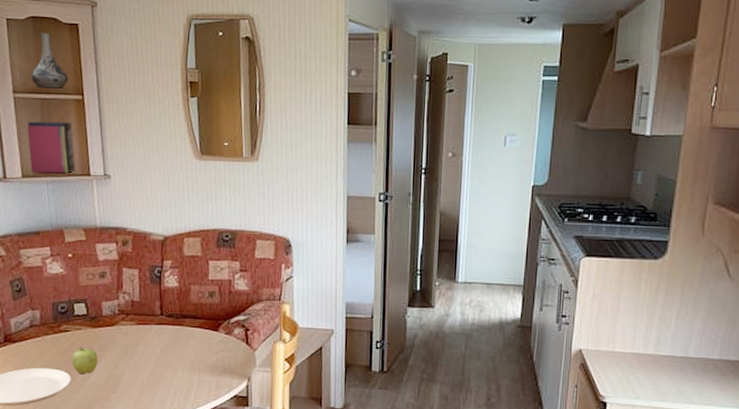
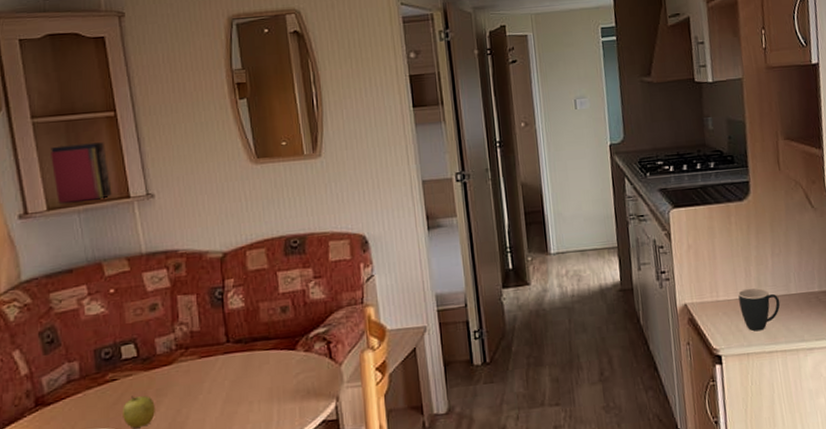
decorative vase: present [30,33,68,90] -> none [51,49,96,110]
mug: none [634,344,676,387] -> present [738,288,780,332]

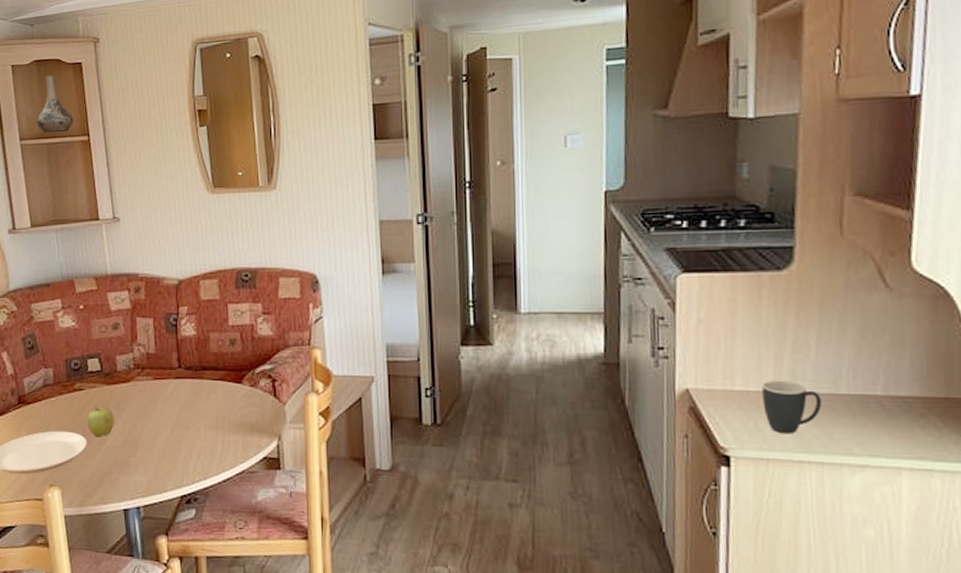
decorative vase: none [51,49,96,110] -> present [36,75,73,133]
books: present [51,142,112,203] -> none [35,165,84,221]

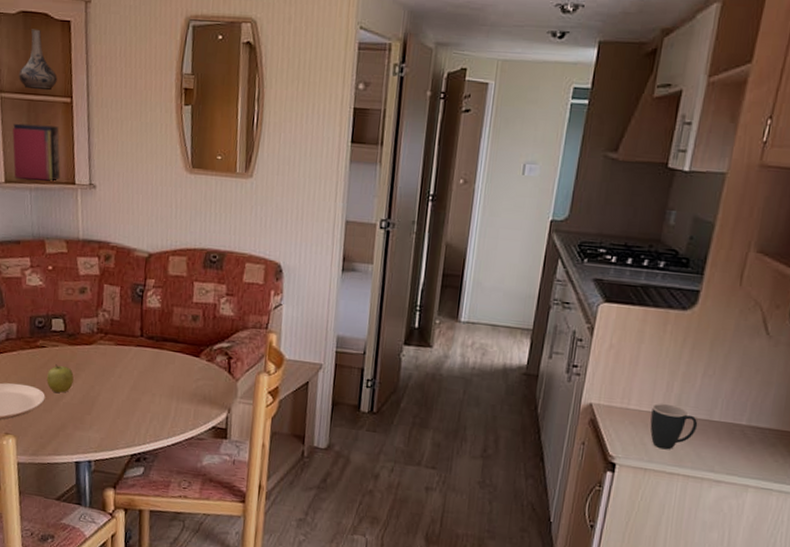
books: none [35,165,84,221] -> present [12,123,60,181]

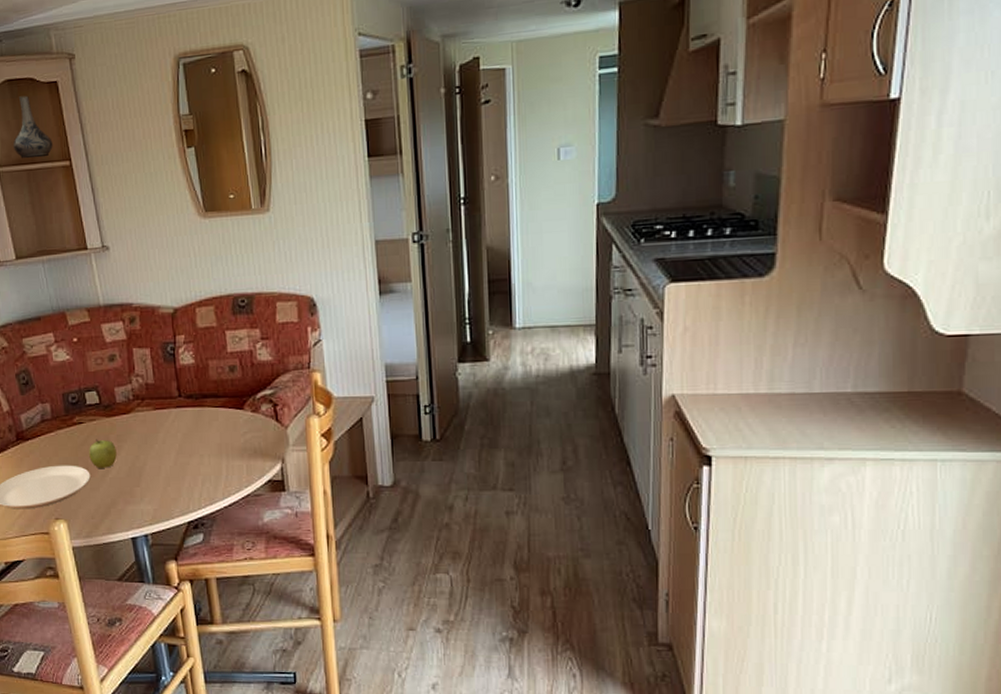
books: present [12,123,60,181] -> none [15,192,71,253]
mug: present [650,403,698,450] -> none [742,382,797,433]

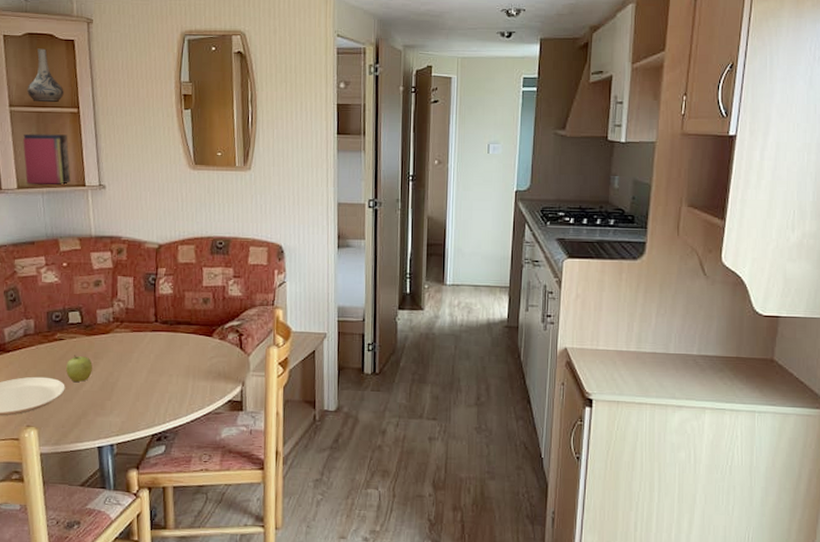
books: none [15,192,71,253] -> present [23,133,71,185]

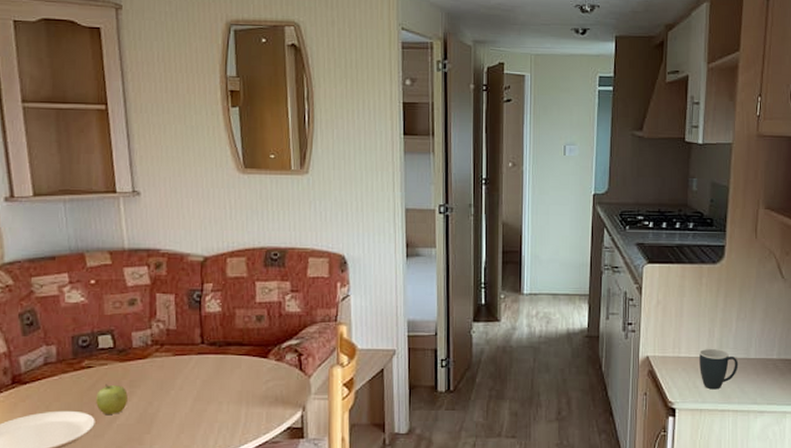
books: present [23,133,71,185] -> none [39,133,98,191]
decorative vase: present [26,48,64,103] -> none [42,36,89,99]
mug: none [617,342,657,383] -> present [699,348,739,390]

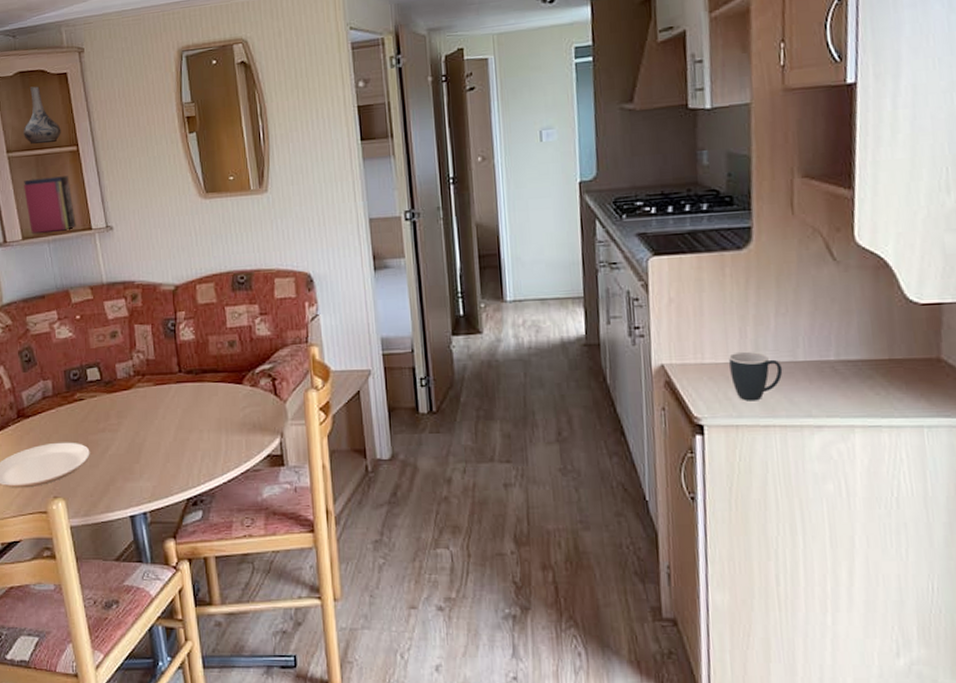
books: none [39,133,98,191] -> present [24,176,76,233]
decorative vase: none [42,36,89,99] -> present [22,86,61,145]
fruit: present [96,384,128,414] -> none [89,415,117,445]

